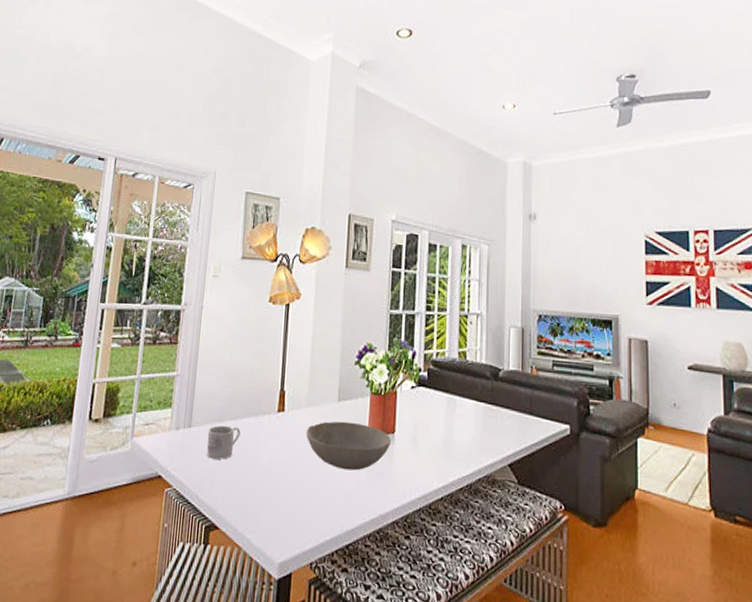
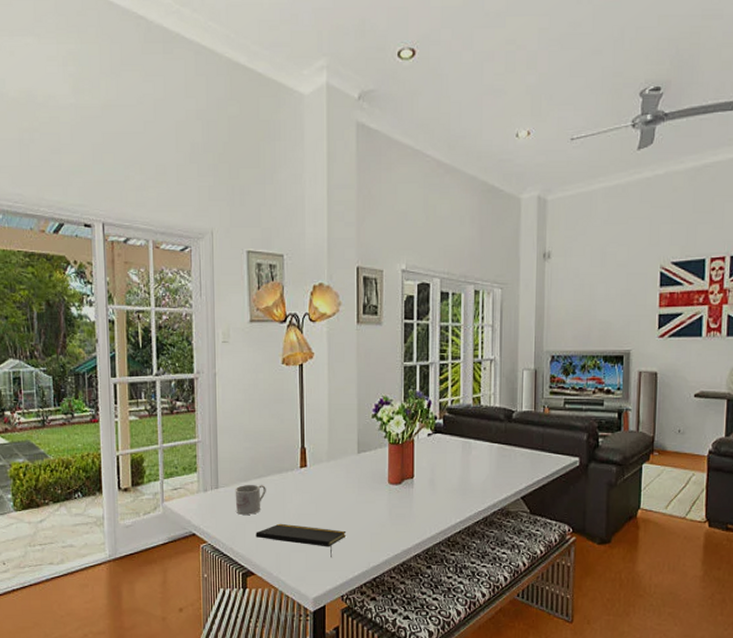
notepad: none [224,471,321,517] -> present [255,523,347,558]
bowl: present [306,421,392,471] -> none [329,471,411,514]

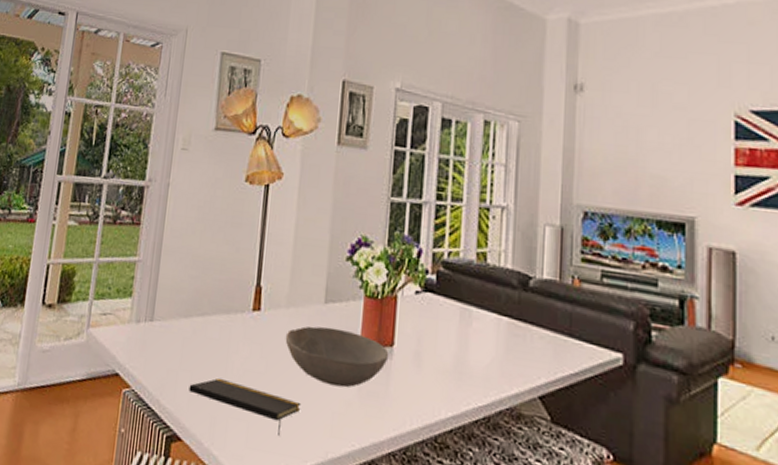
mug: present [235,485,266,515] -> none [170,321,209,361]
bowl: none [329,471,411,514] -> present [285,326,389,388]

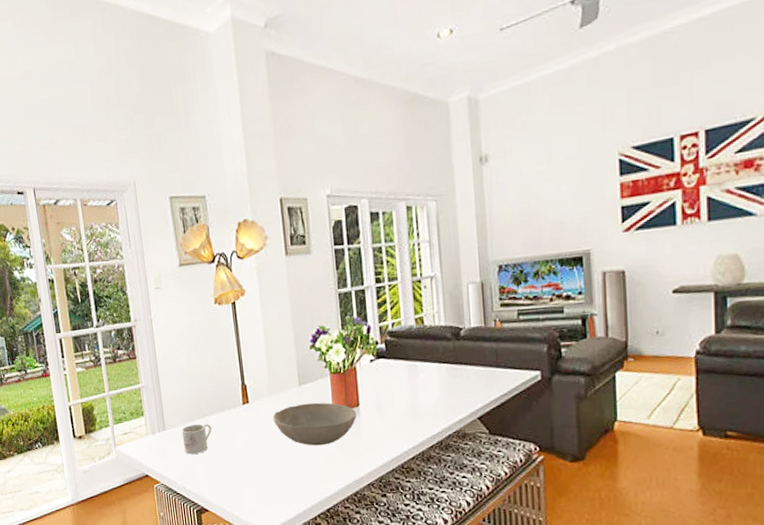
mug: none [170,321,209,361] -> present [181,424,212,454]
notepad: present [189,378,302,437] -> none [205,460,295,492]

